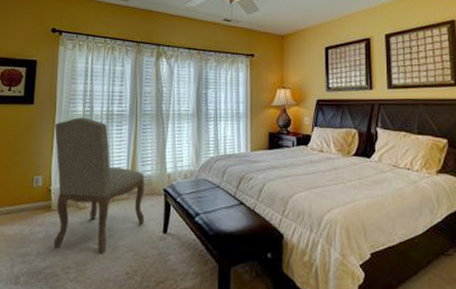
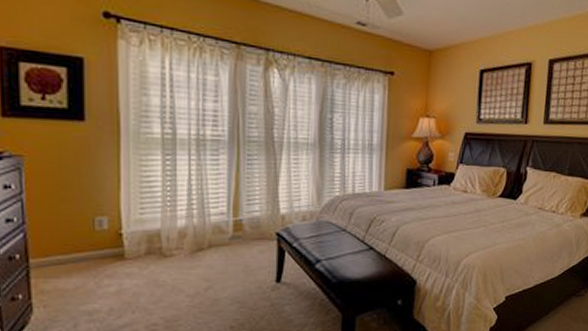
chair: present [53,117,145,253] -> none [121,142,253,307]

